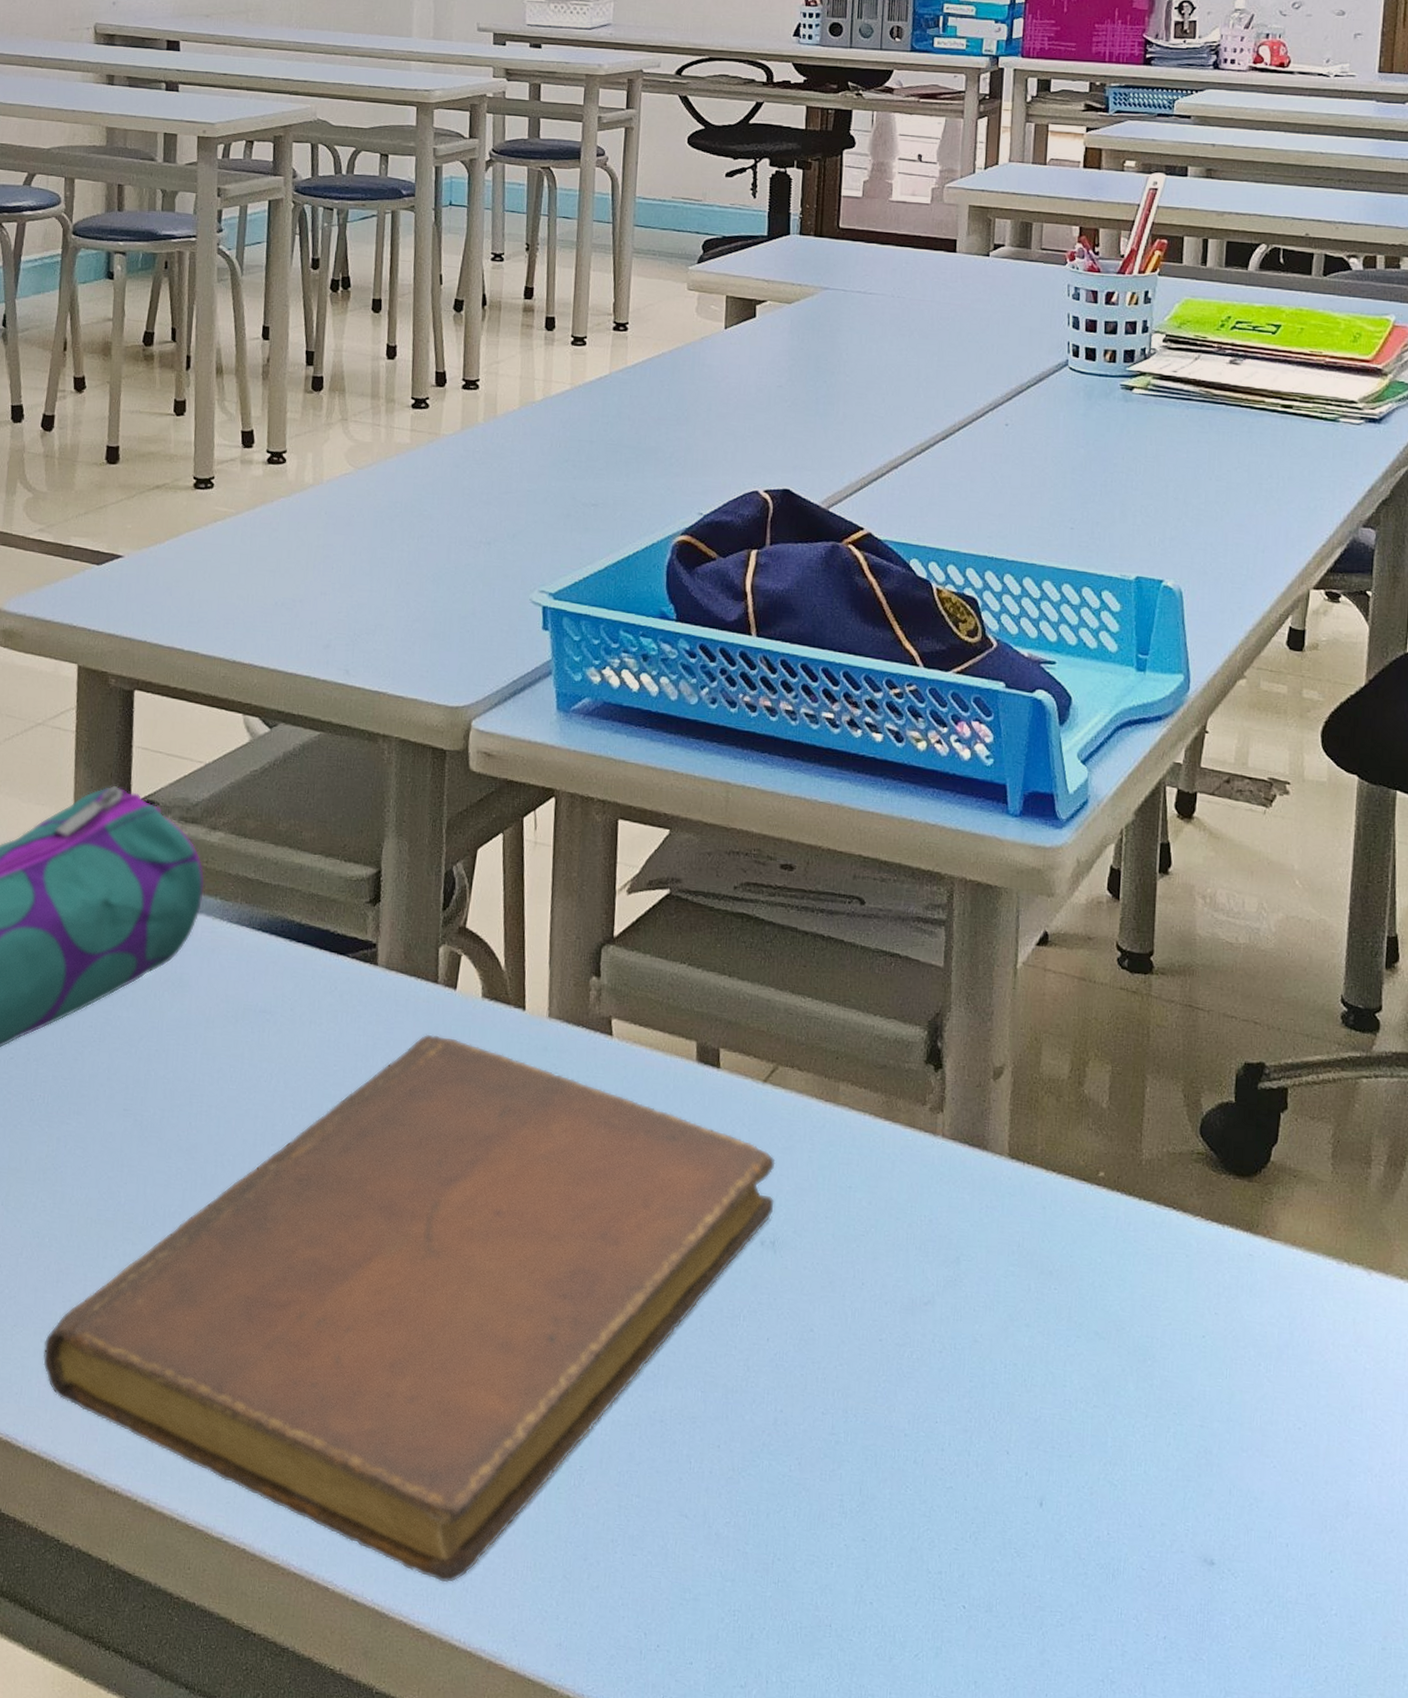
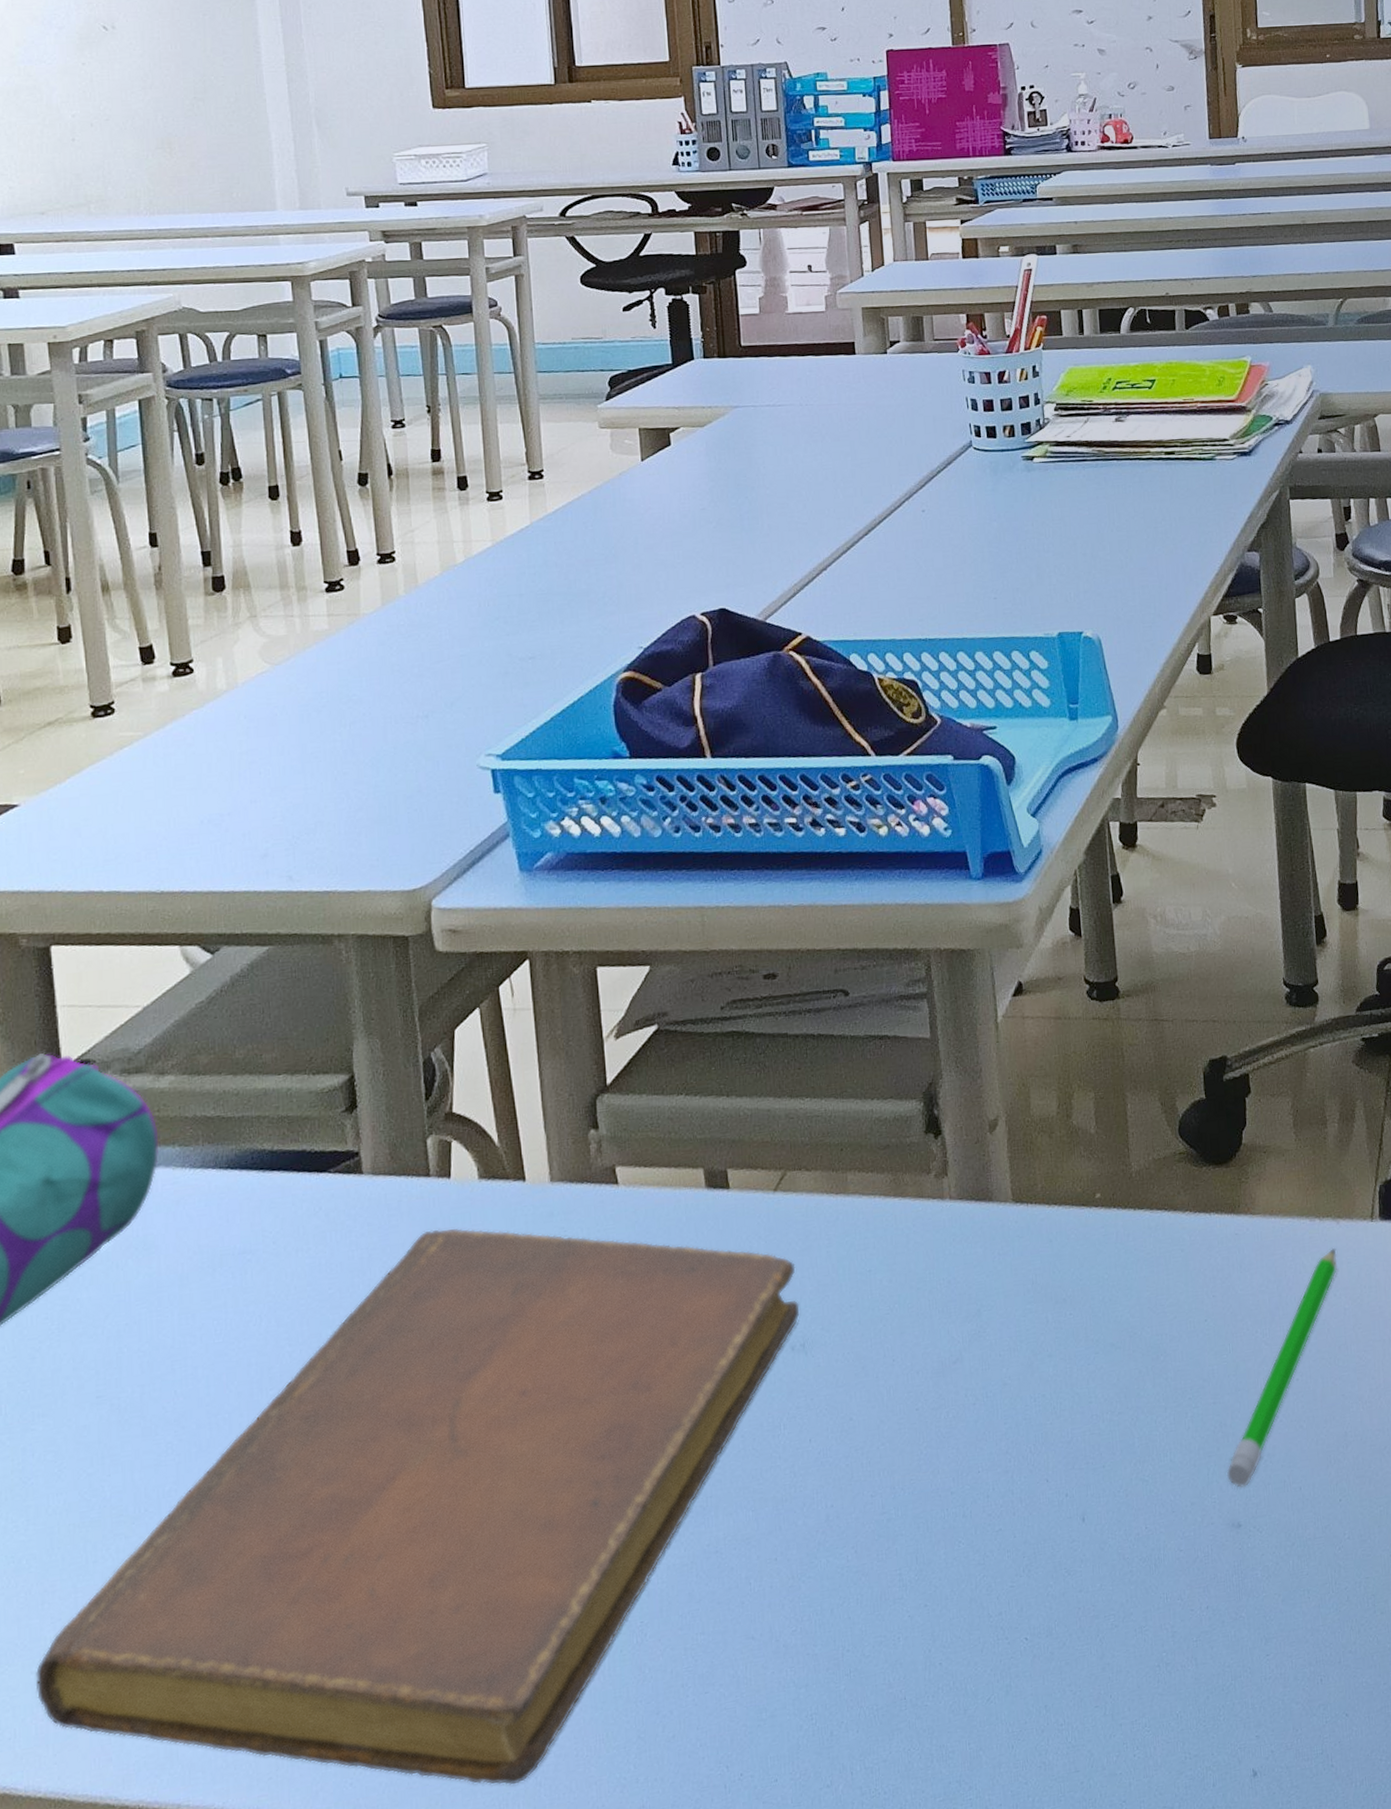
pencil: none [1204,1298,1364,1524] -> present [1226,1247,1337,1488]

